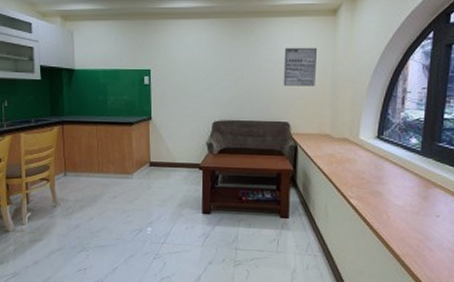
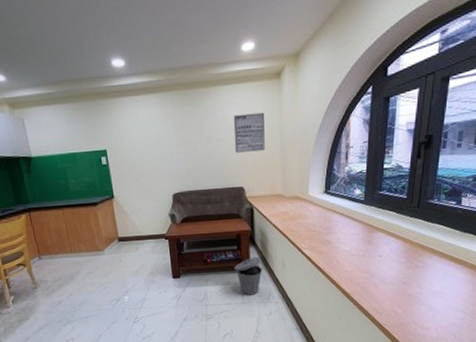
trash can: none [270,201,302,244] -> present [234,257,262,295]

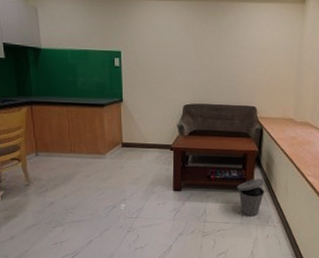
wall art: present [233,112,265,153] -> none [251,33,285,73]

